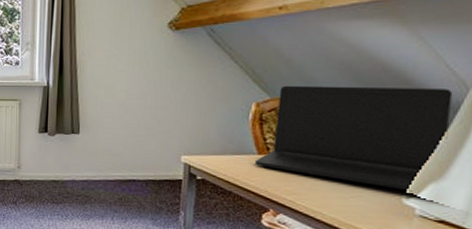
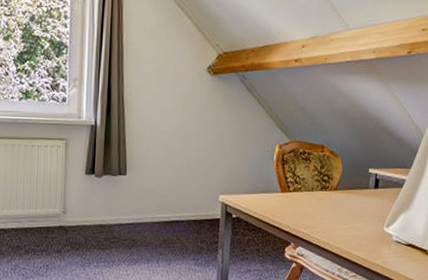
laptop: present [254,85,453,192] -> none [278,129,413,221]

